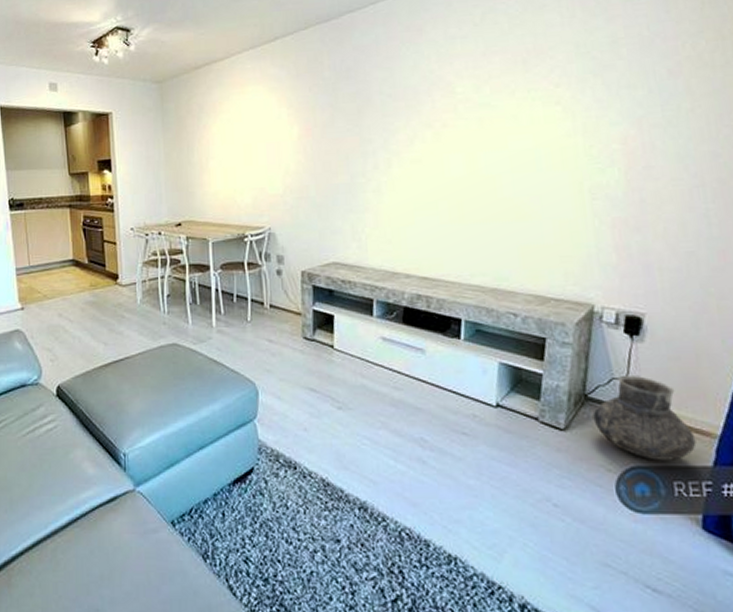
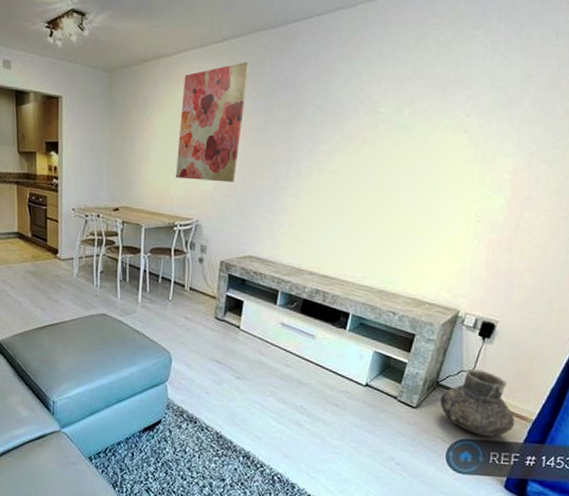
wall art: none [238,57,307,185] -> present [176,62,250,183]

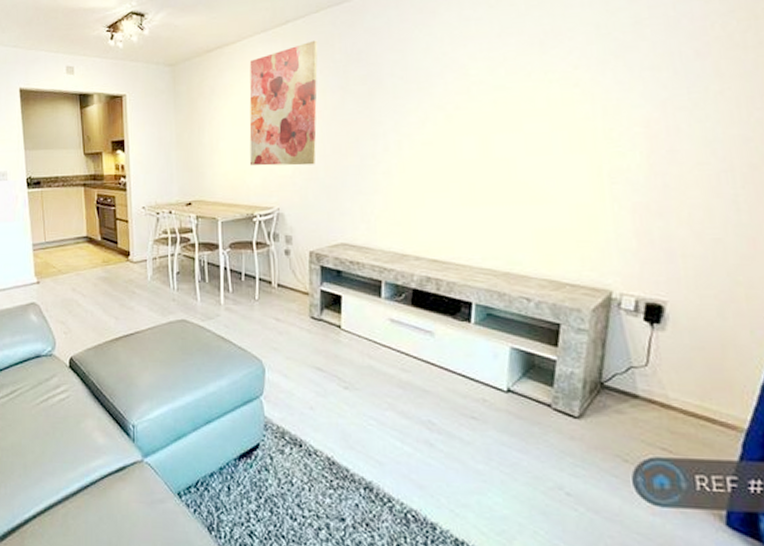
vase: present [440,369,515,437] -> none [609,365,721,453]

